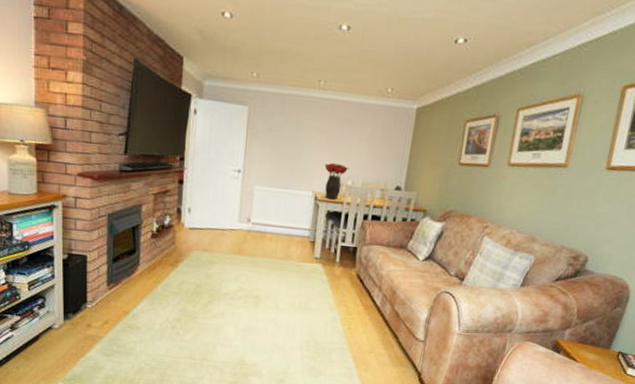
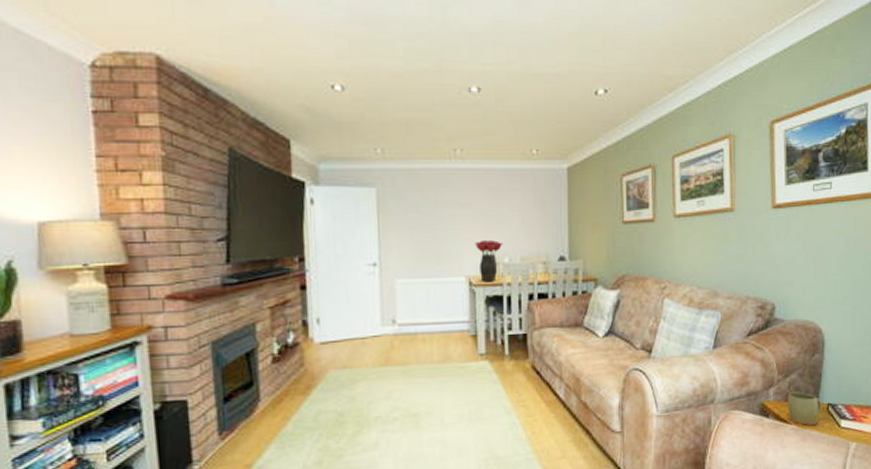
mug: none [579,336,614,367] -> present [787,391,822,425]

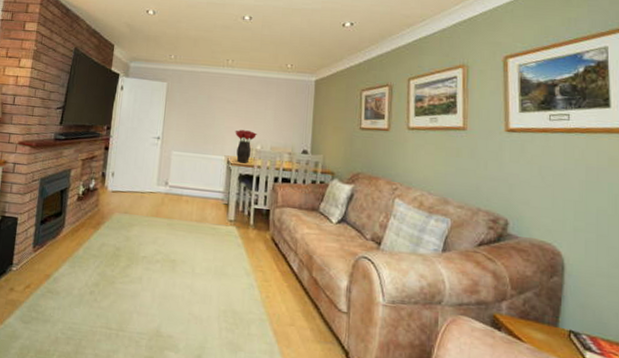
mug: present [787,391,822,425] -> none [521,310,562,350]

